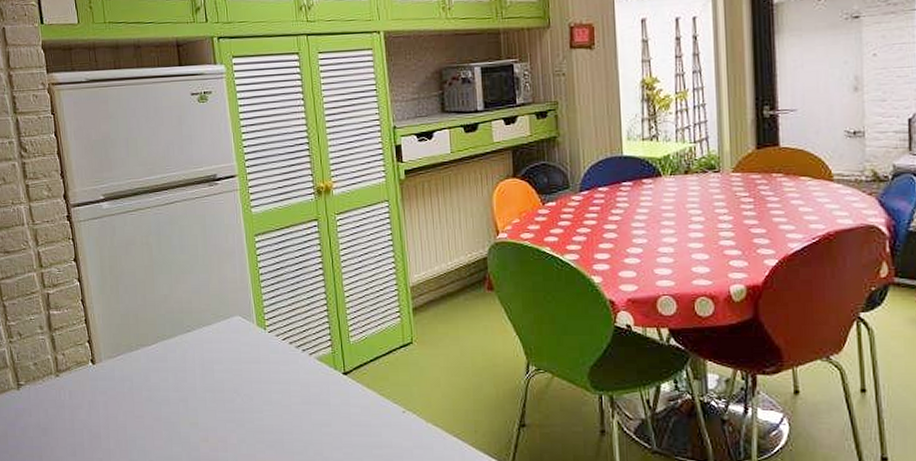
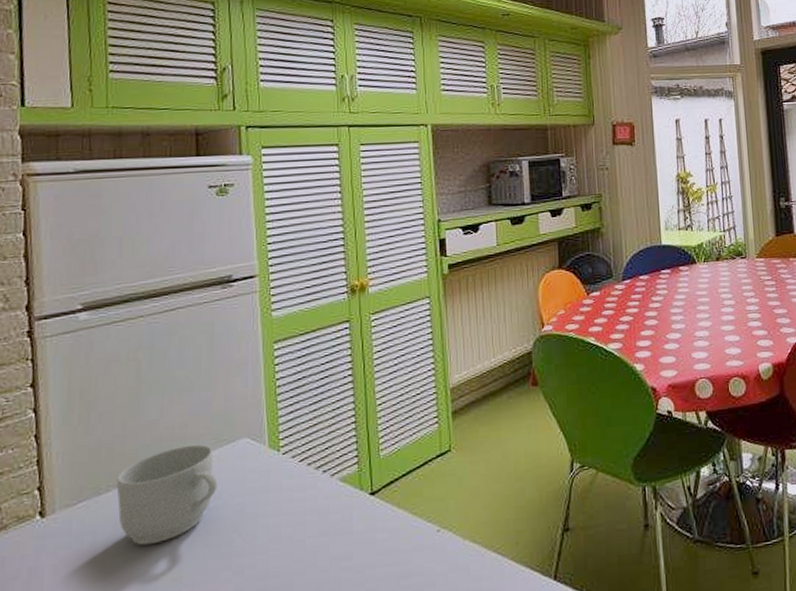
mug: none [143,318,219,395] -> present [116,444,218,546]

